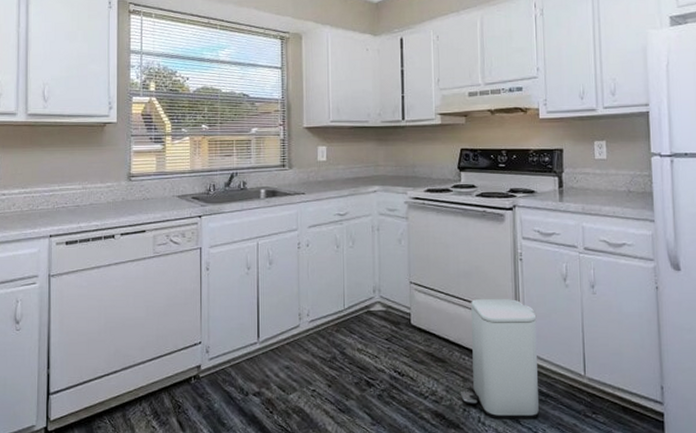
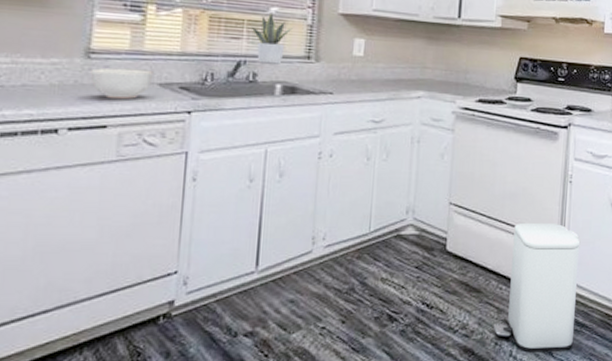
bowl: none [132,186,173,209] -> present [90,67,154,99]
potted plant: none [238,131,269,175] -> present [251,11,293,66]

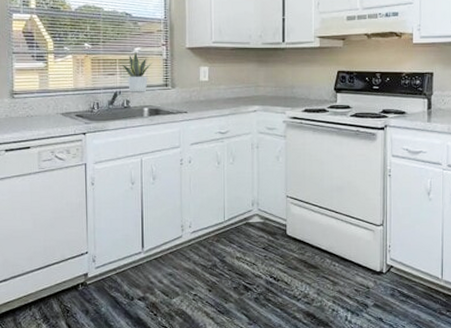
bowl: present [90,67,154,99] -> none [15,104,57,126]
pedal bin: present [493,224,581,352] -> none [330,211,402,318]

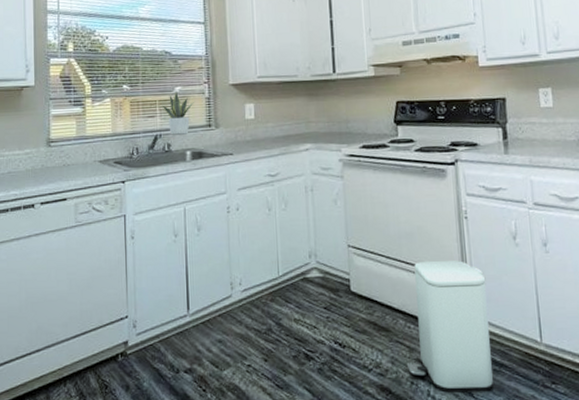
pedal bin: none [330,211,402,318] -> present [406,261,493,392]

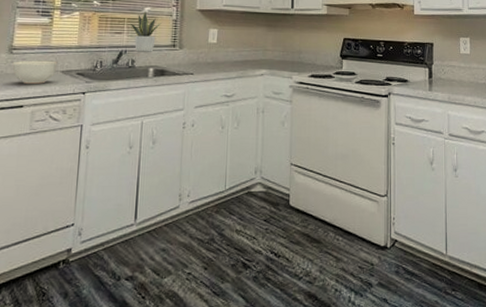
bowl: none [52,150,95,176] -> present [12,60,58,84]
pedal bin: present [406,261,493,392] -> none [332,181,406,299]

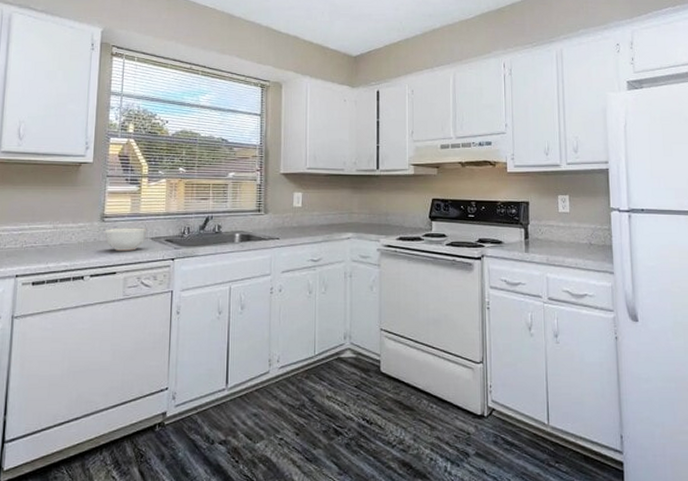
potted plant: present [130,10,162,53] -> none [215,176,246,219]

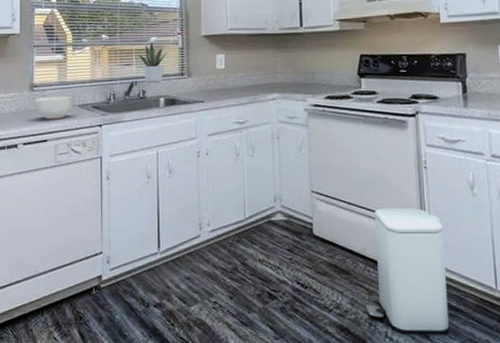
potted plant: none [215,176,246,219] -> present [138,40,168,84]
pedal bin: none [427,347,504,469] -> present [365,208,449,335]

